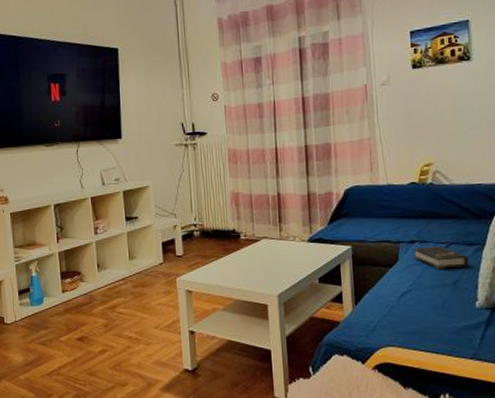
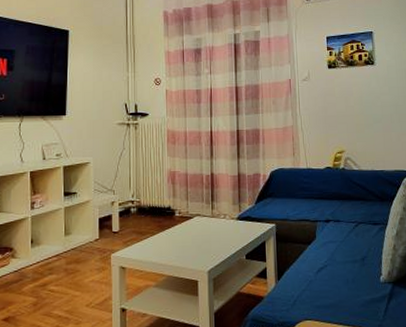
hardback book: present [413,246,469,269] -> none [328,225,375,246]

